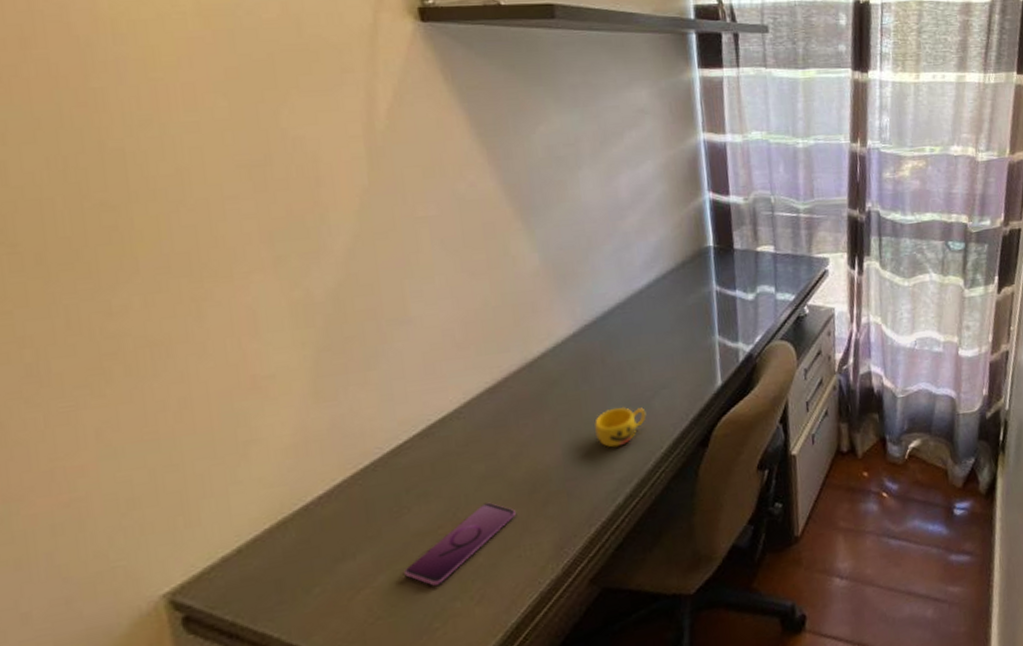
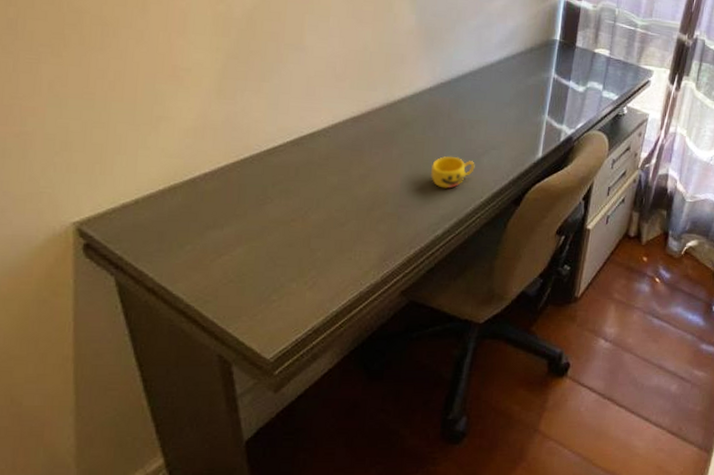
smartphone: present [404,502,516,586] -> none [258,209,354,266]

